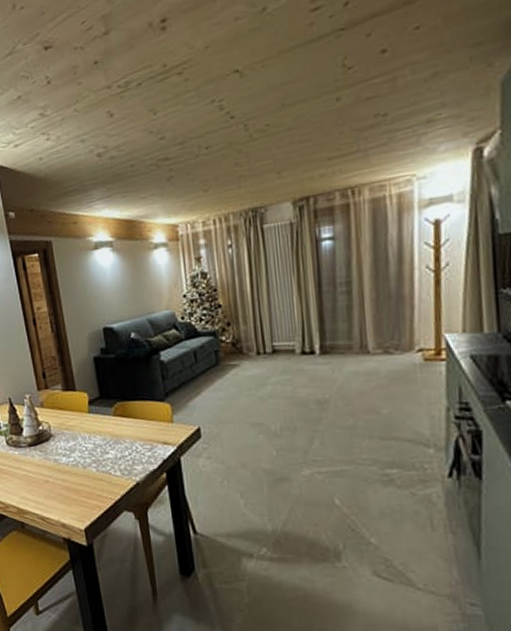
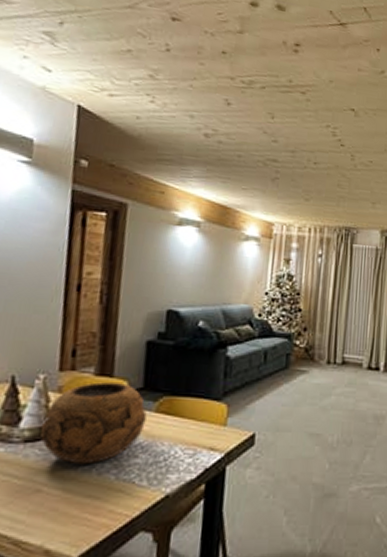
decorative bowl: none [36,395,108,461] -> present [40,382,147,465]

